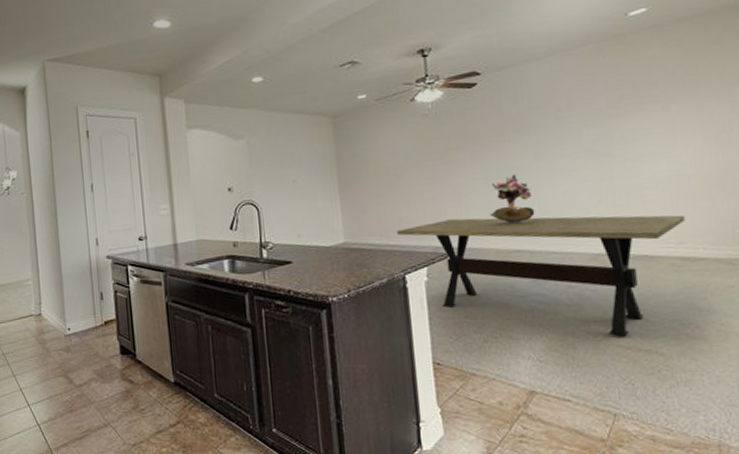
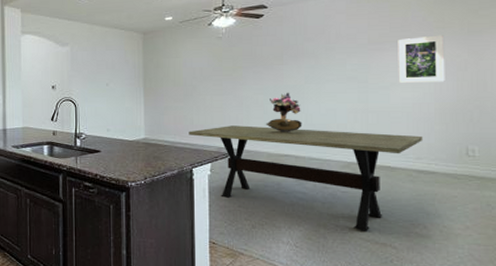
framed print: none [643,90,707,153] -> present [398,35,445,83]

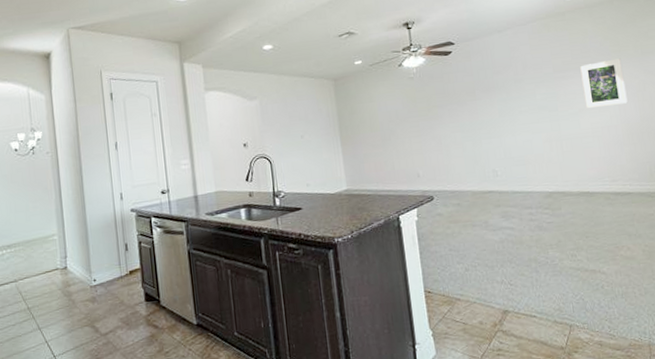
dining table: present [189,125,423,231] -> none [391,158,616,260]
bouquet: present [265,92,302,132] -> none [466,127,502,169]

